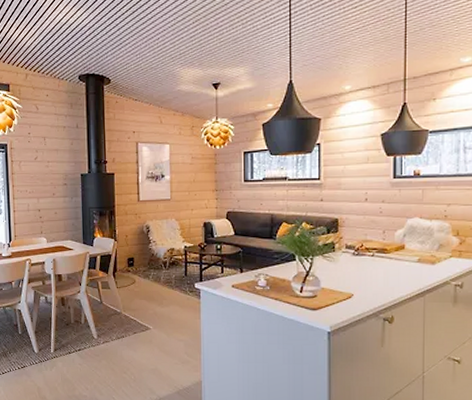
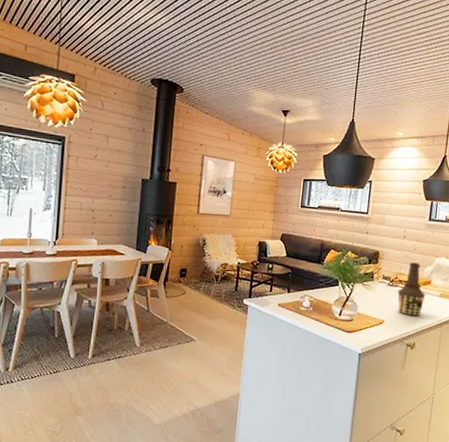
bottle: none [366,227,400,287] -> present [397,262,426,317]

